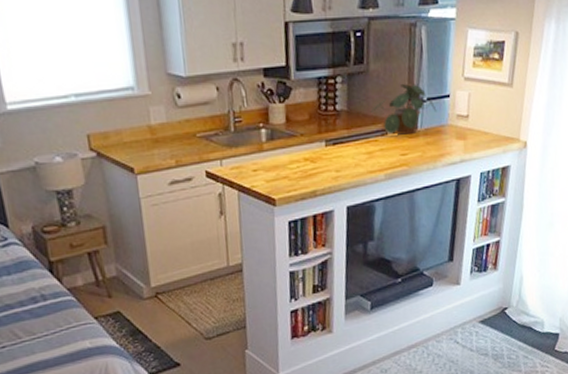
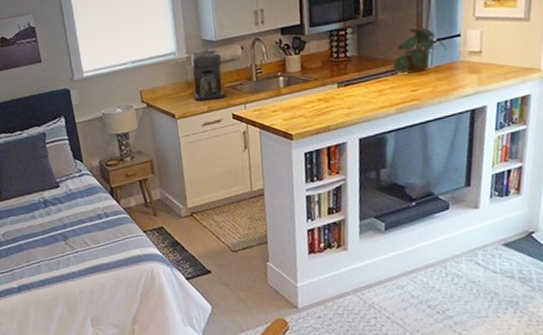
coffee maker: none [153,88,198,153] -> present [190,49,226,101]

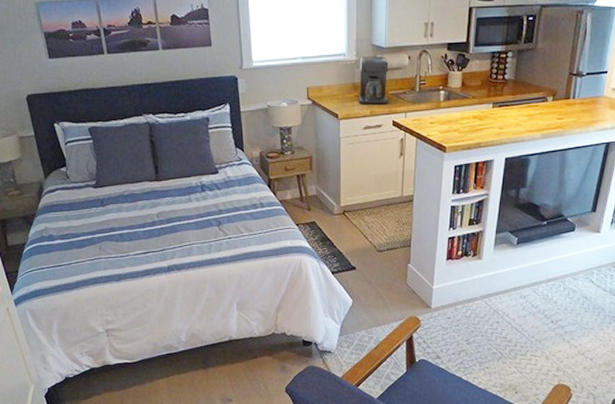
potted plant: present [379,27,448,74] -> none [534,61,594,103]

